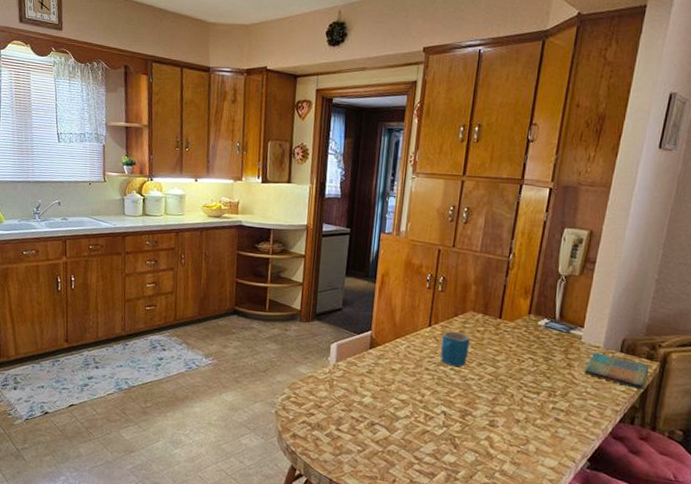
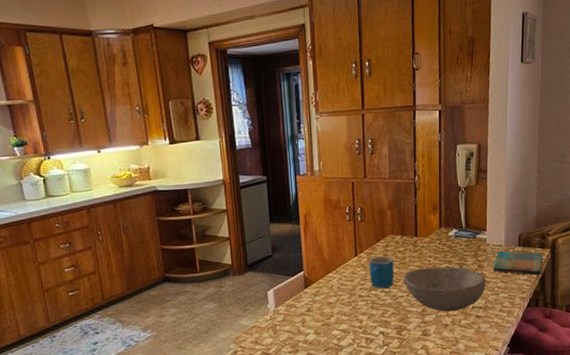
bowl: none [477,353,574,408] -> present [403,266,486,312]

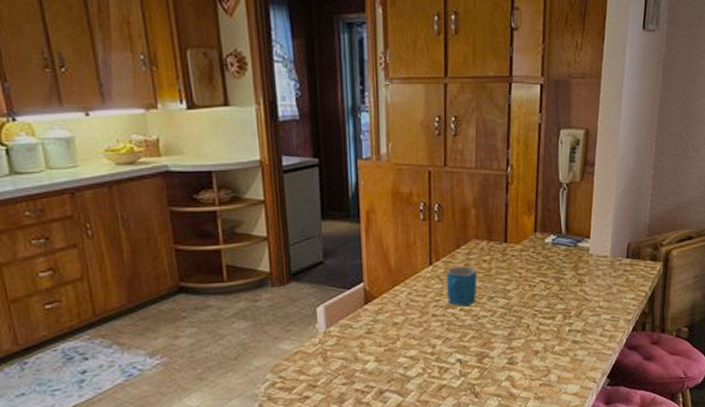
bowl: present [403,266,486,312] -> none [488,281,586,336]
dish towel: present [493,250,543,276] -> none [595,262,654,294]

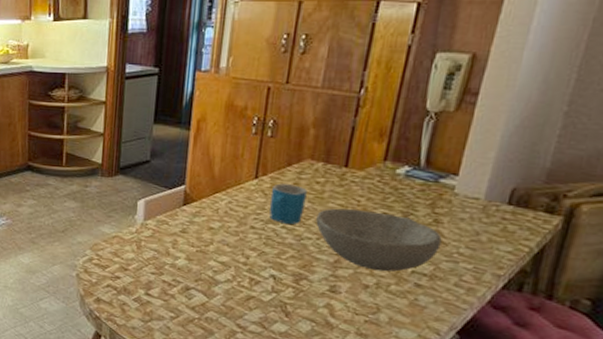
bowl: none [488,281,586,336] -> present [316,208,442,272]

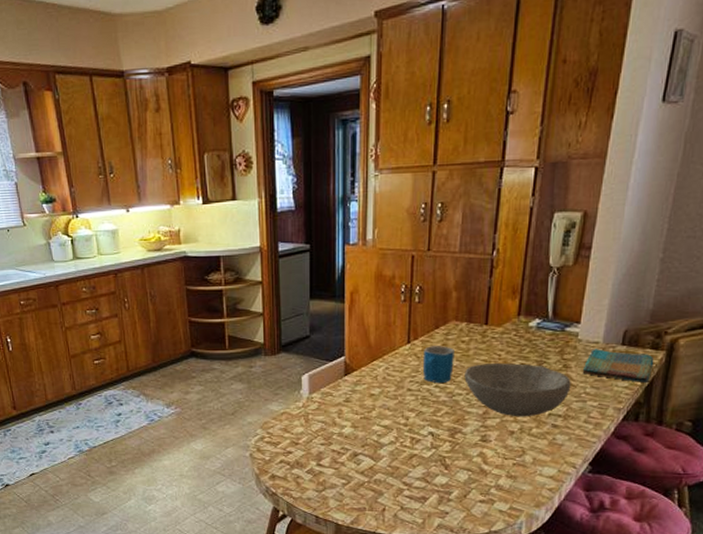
dish towel: none [456,205,548,251] -> present [582,349,654,384]

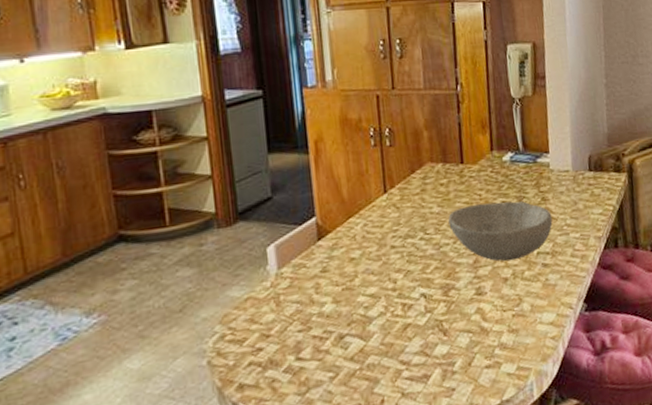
mug: present [422,346,454,384] -> none [403,191,437,236]
dish towel: present [582,349,654,384] -> none [560,177,620,208]

